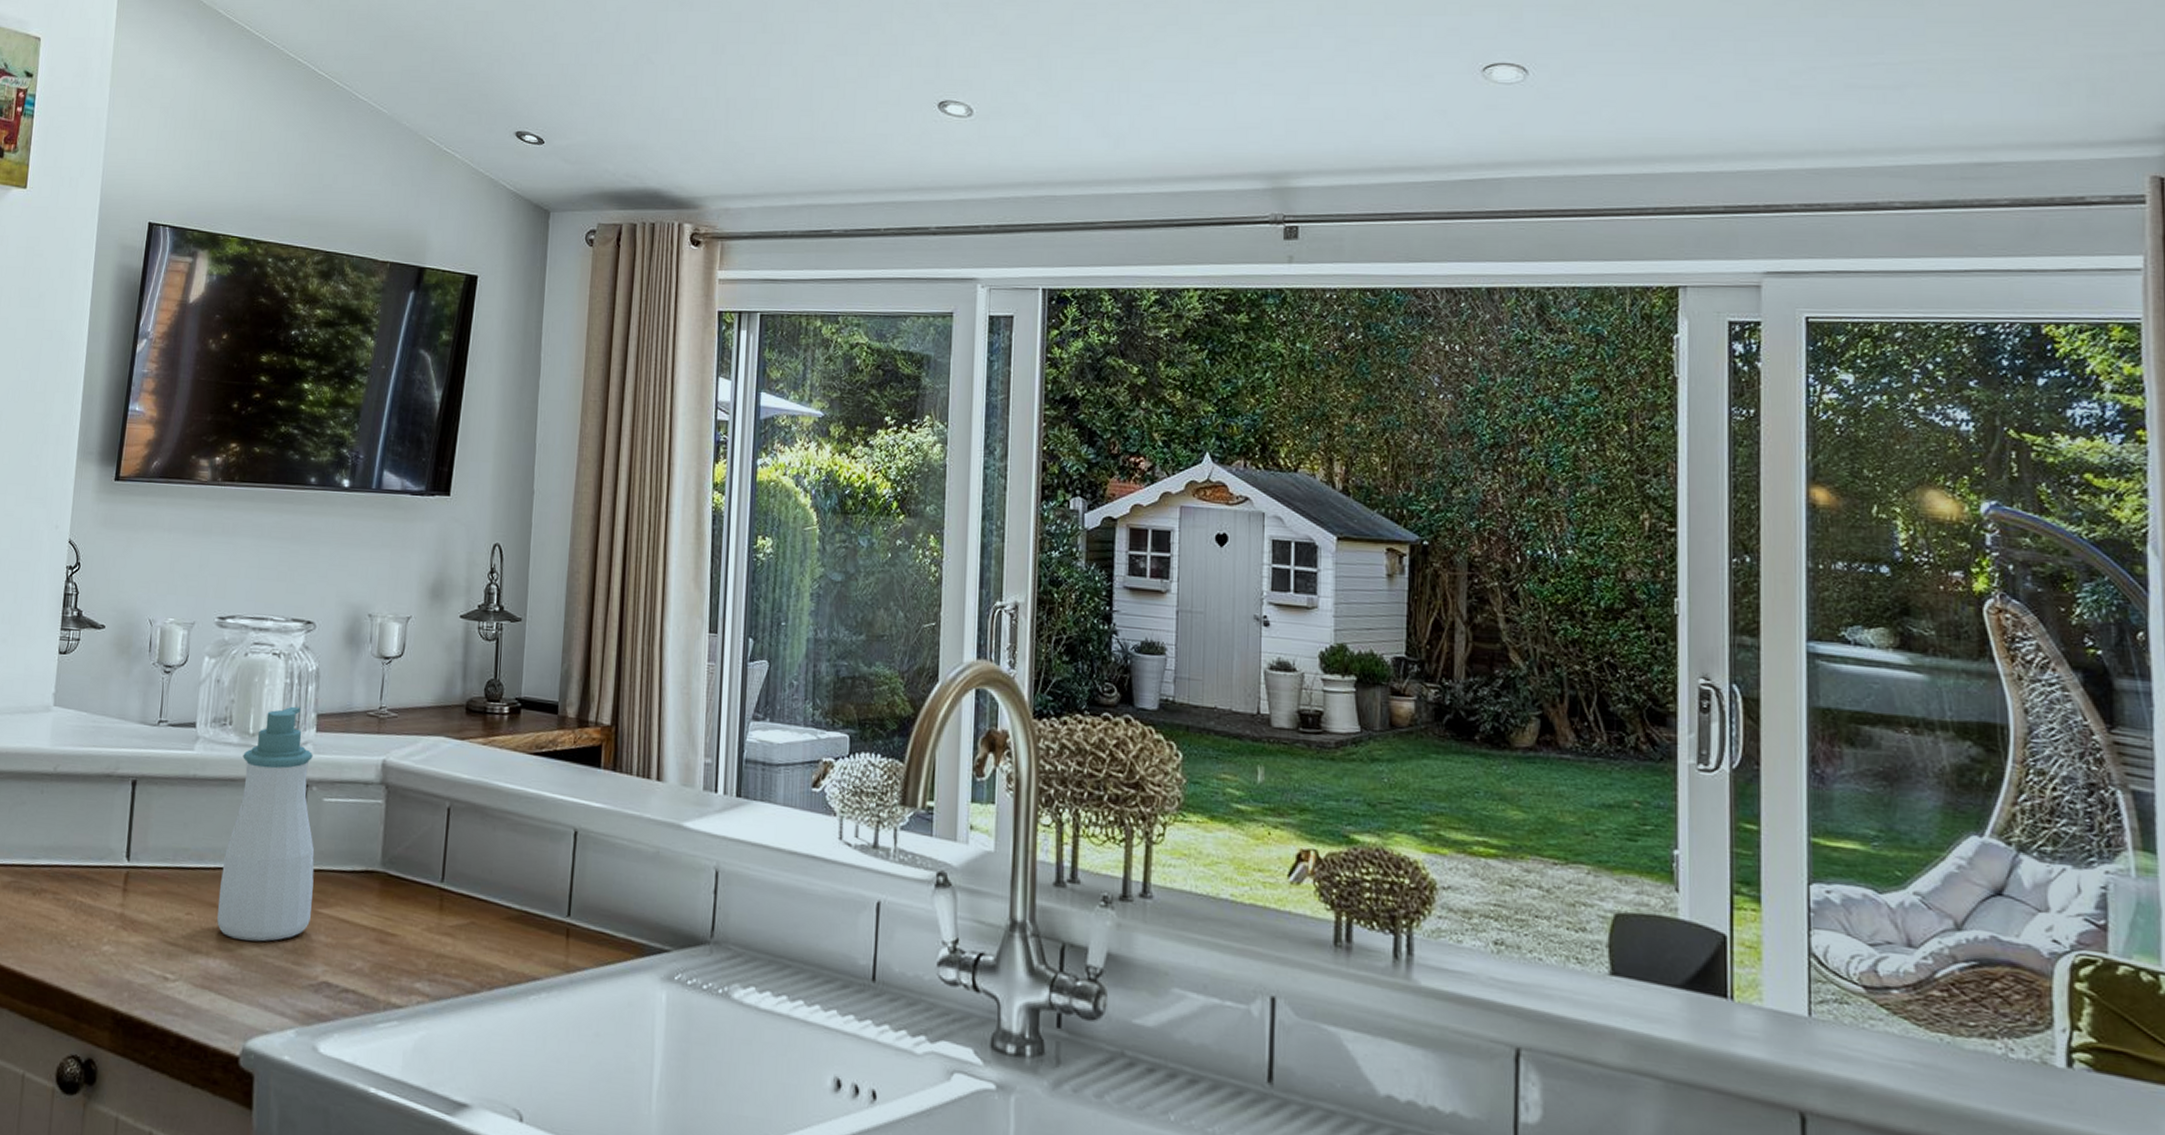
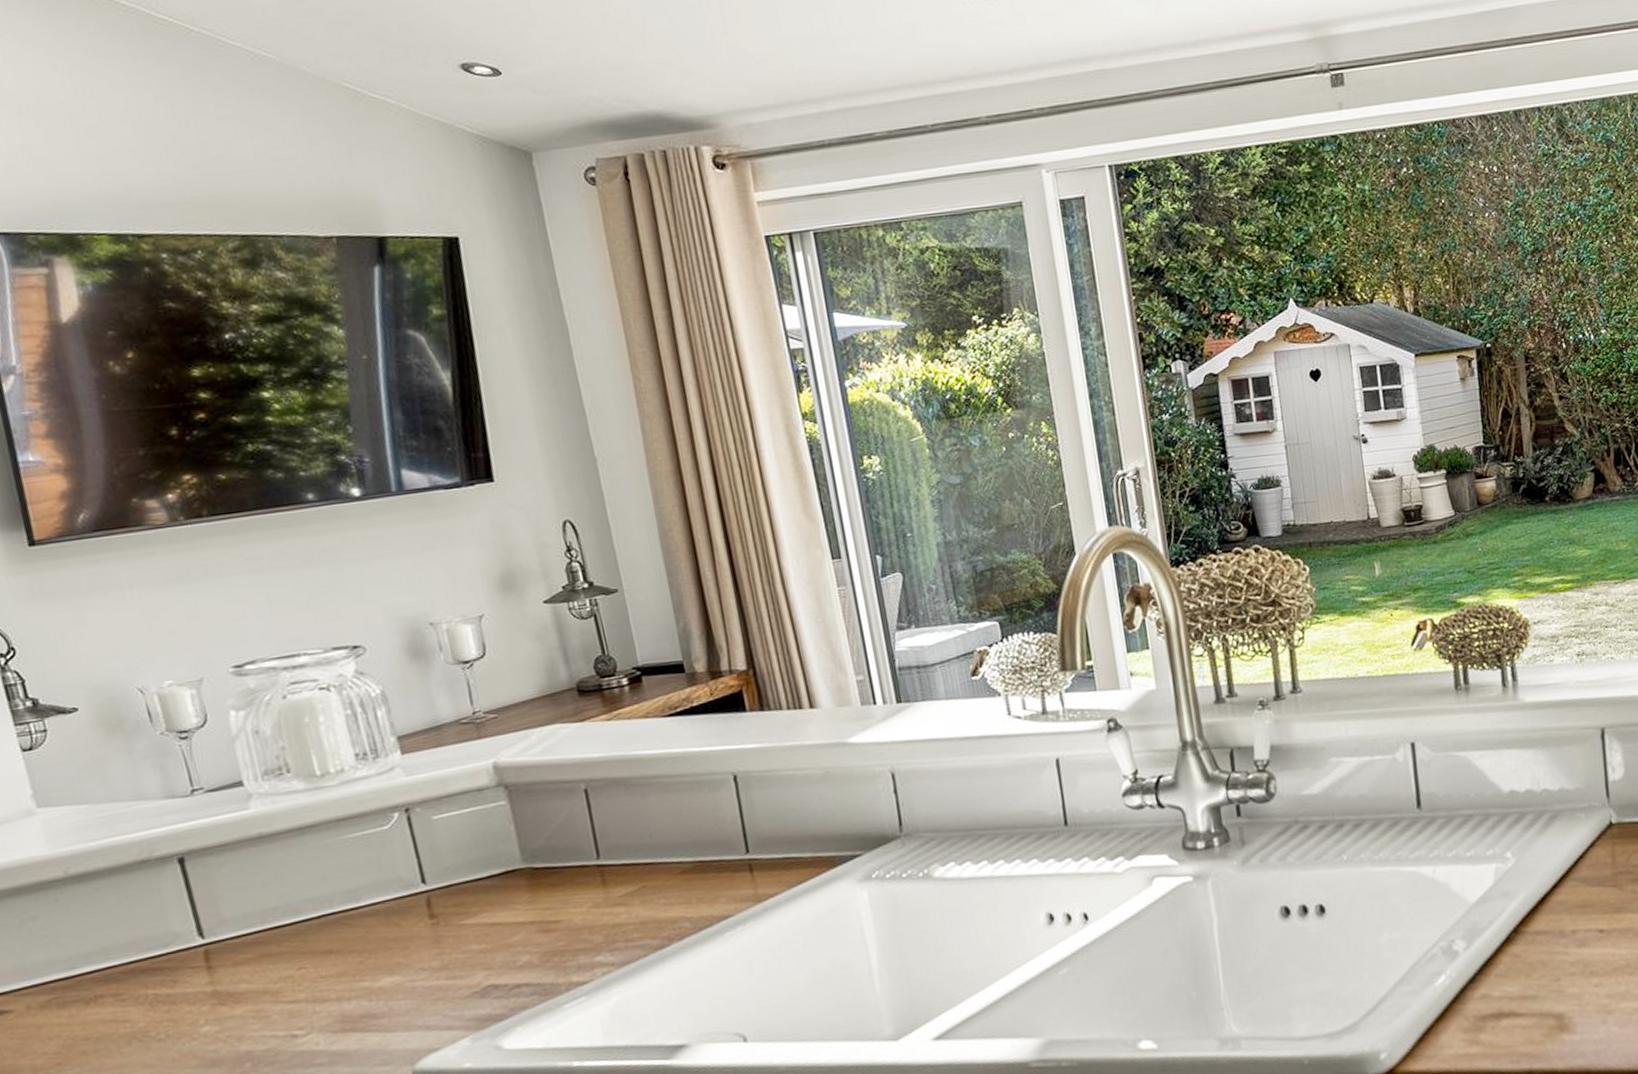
soap bottle: present [217,706,315,942] -> none [315,734,455,977]

